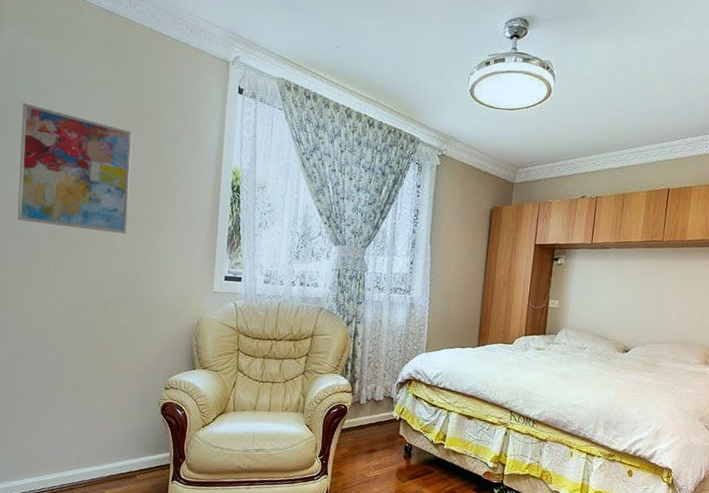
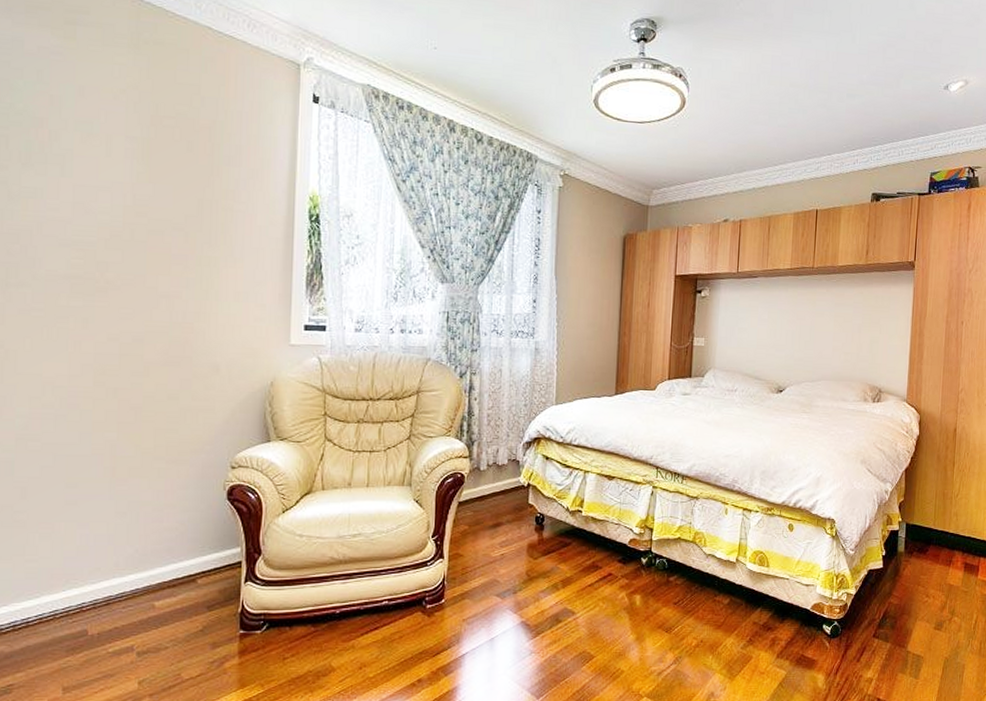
wall art: present [17,103,133,234] -> none [19,113,176,278]

